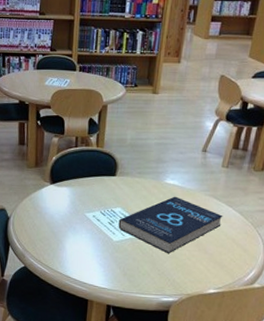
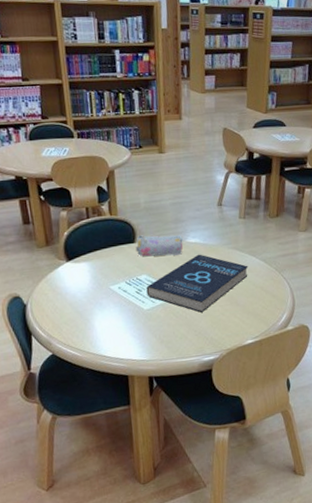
pencil case: none [115,169,162,194] -> present [135,235,184,257]

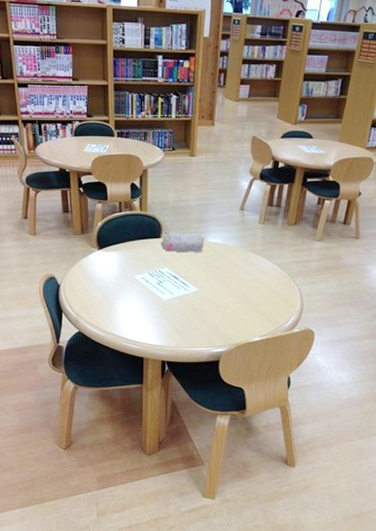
book: present [146,254,248,312] -> none [167,254,263,307]

